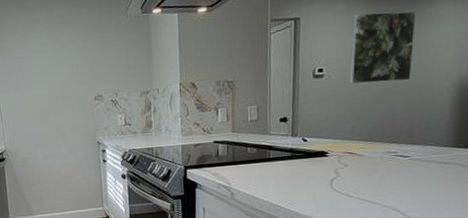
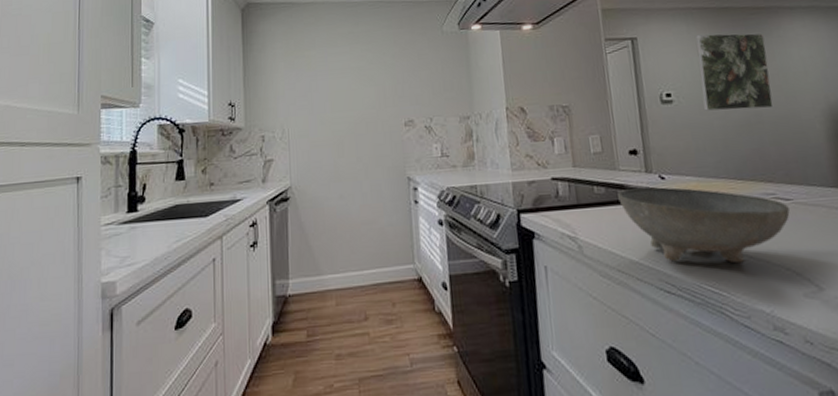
bowl: none [267,147,405,206] -> present [618,187,790,264]

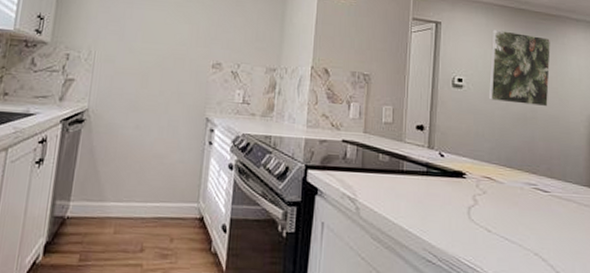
bowl: present [618,187,790,264] -> none [400,161,546,244]

